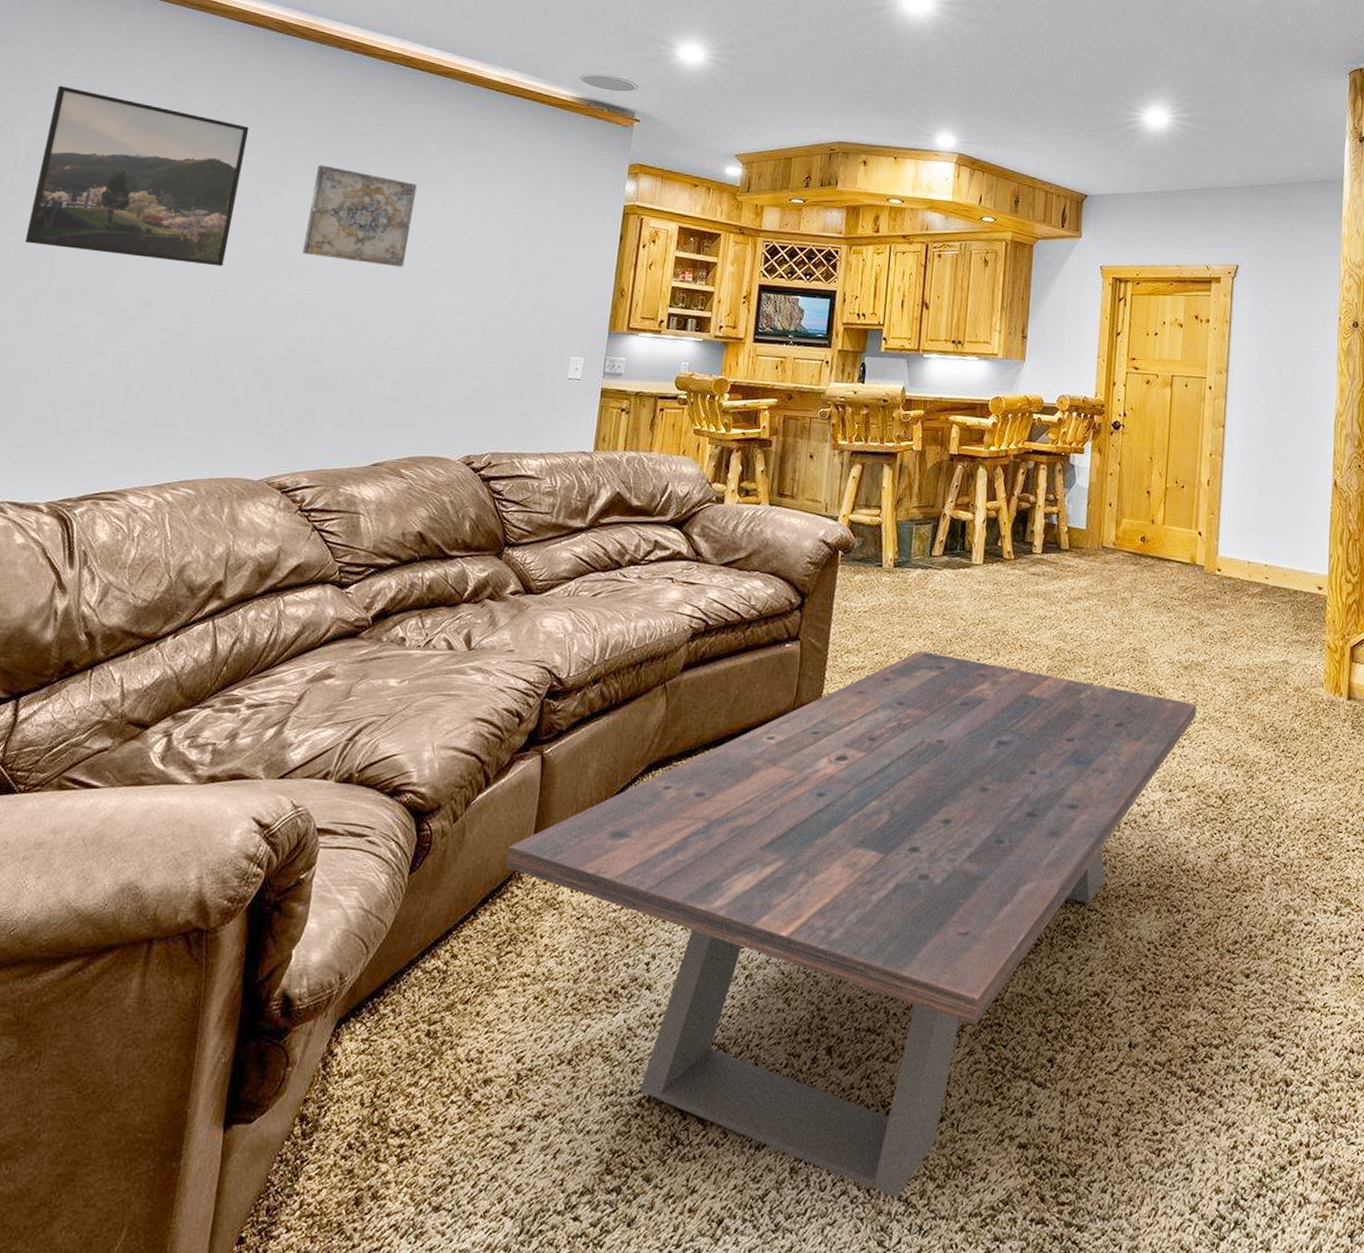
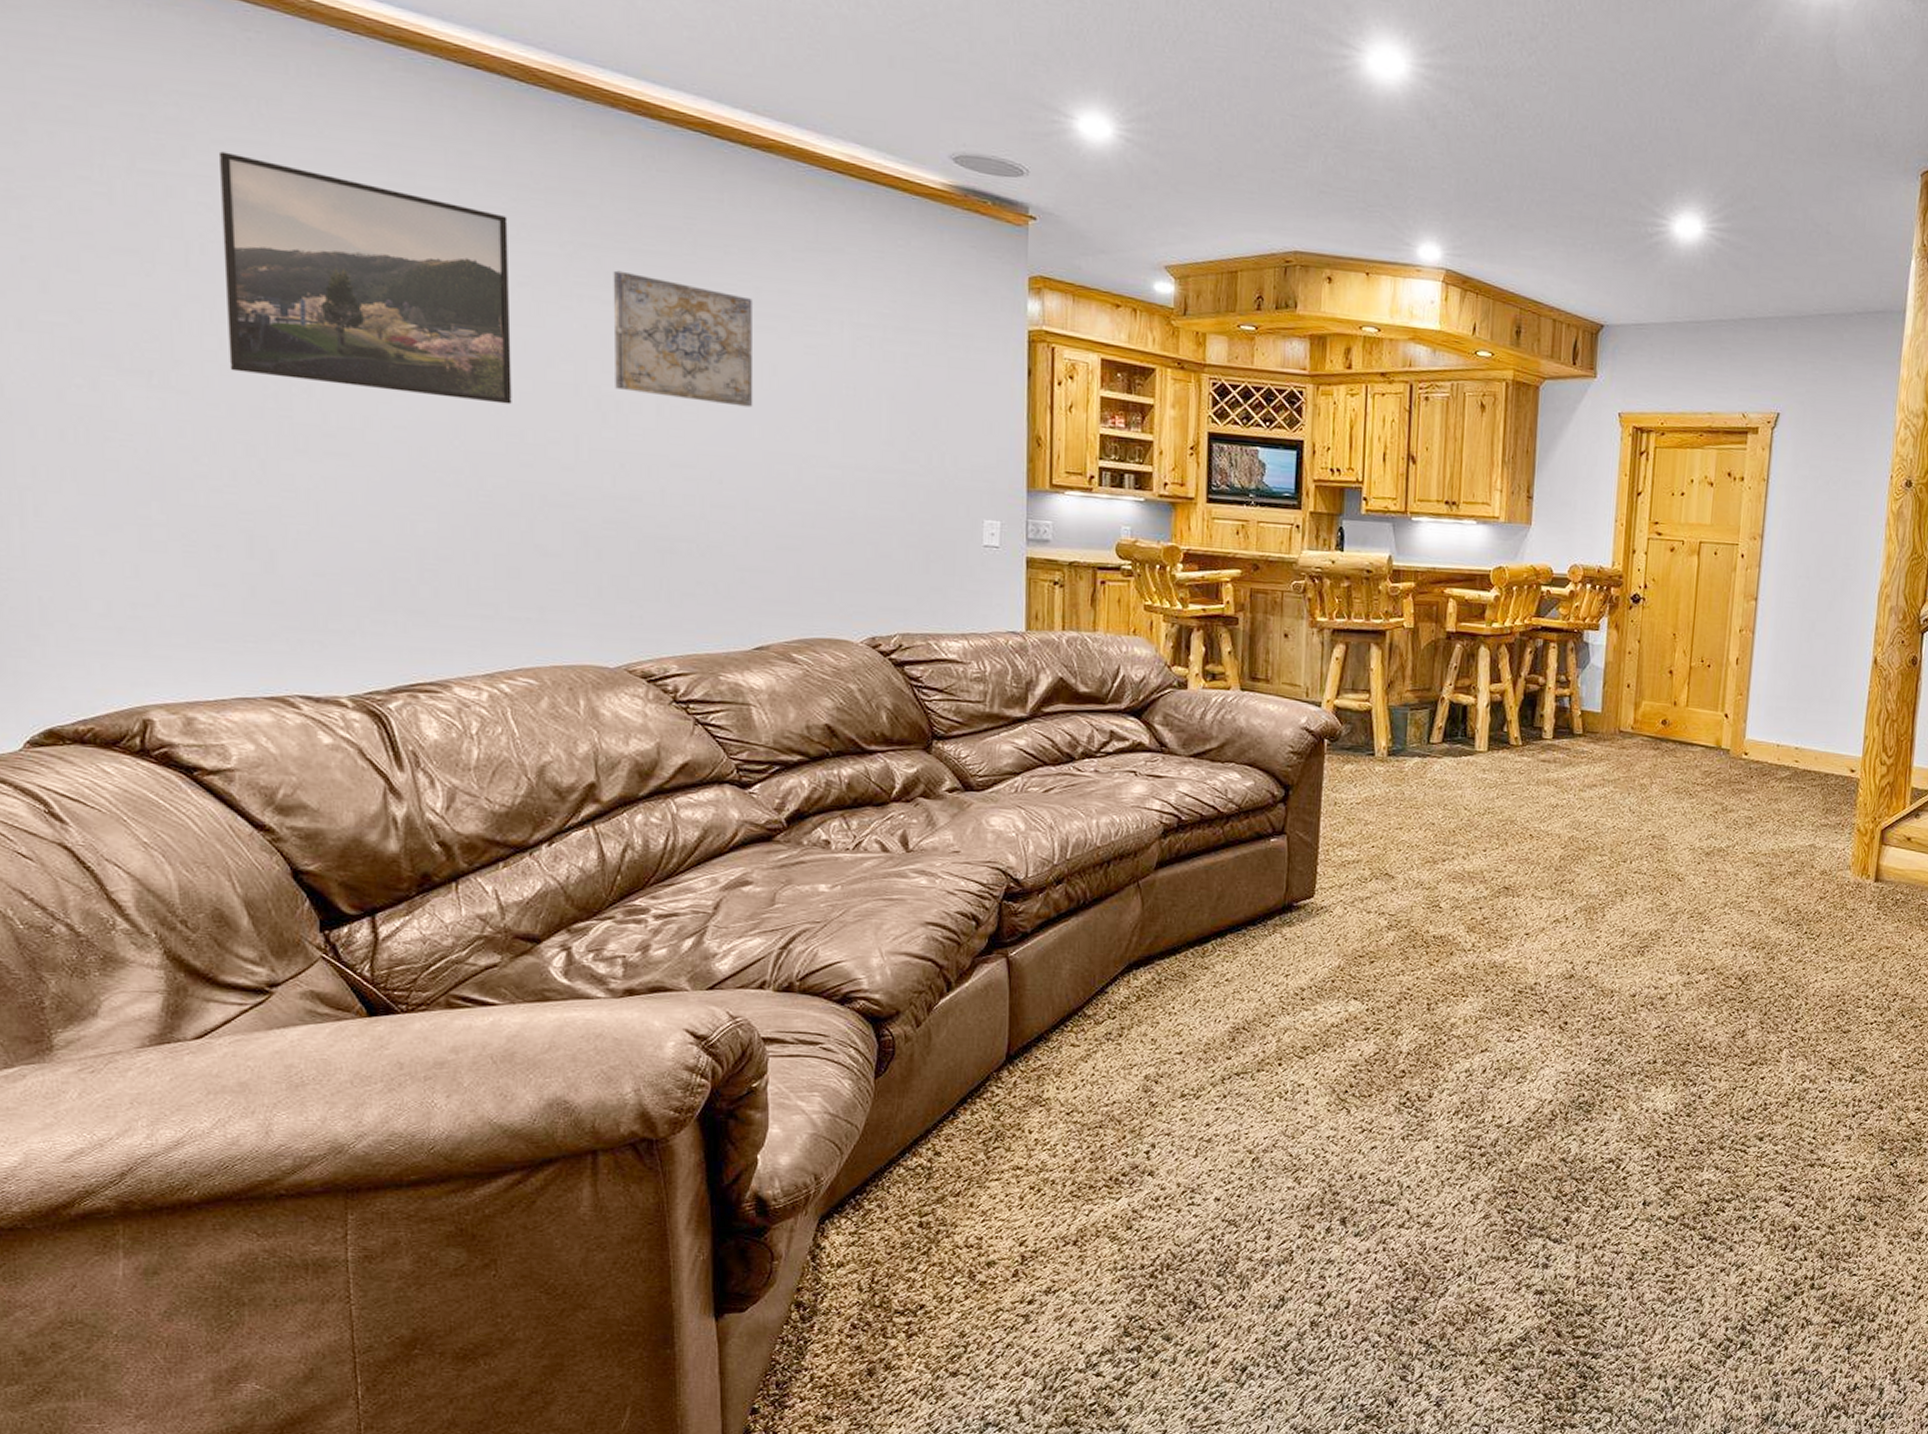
coffee table: present [505,650,1197,1198] -> none [981,842,1718,1341]

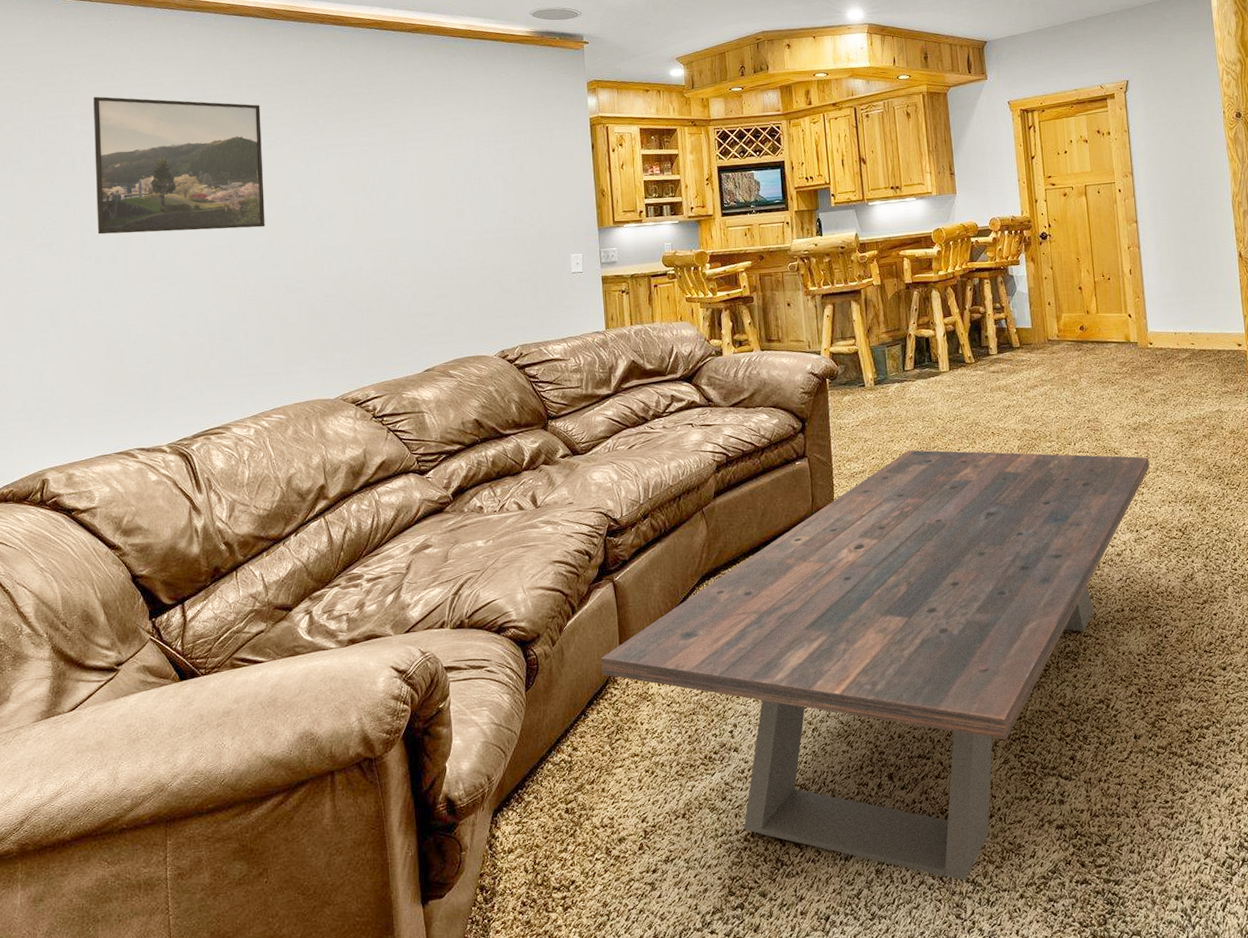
wall art: present [613,270,753,408] -> none [324,126,415,205]
coffee table: none [981,842,1718,1341] -> present [601,449,1150,881]

